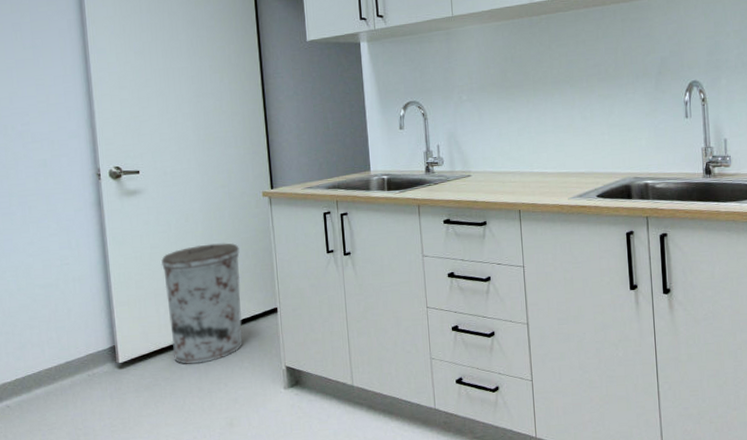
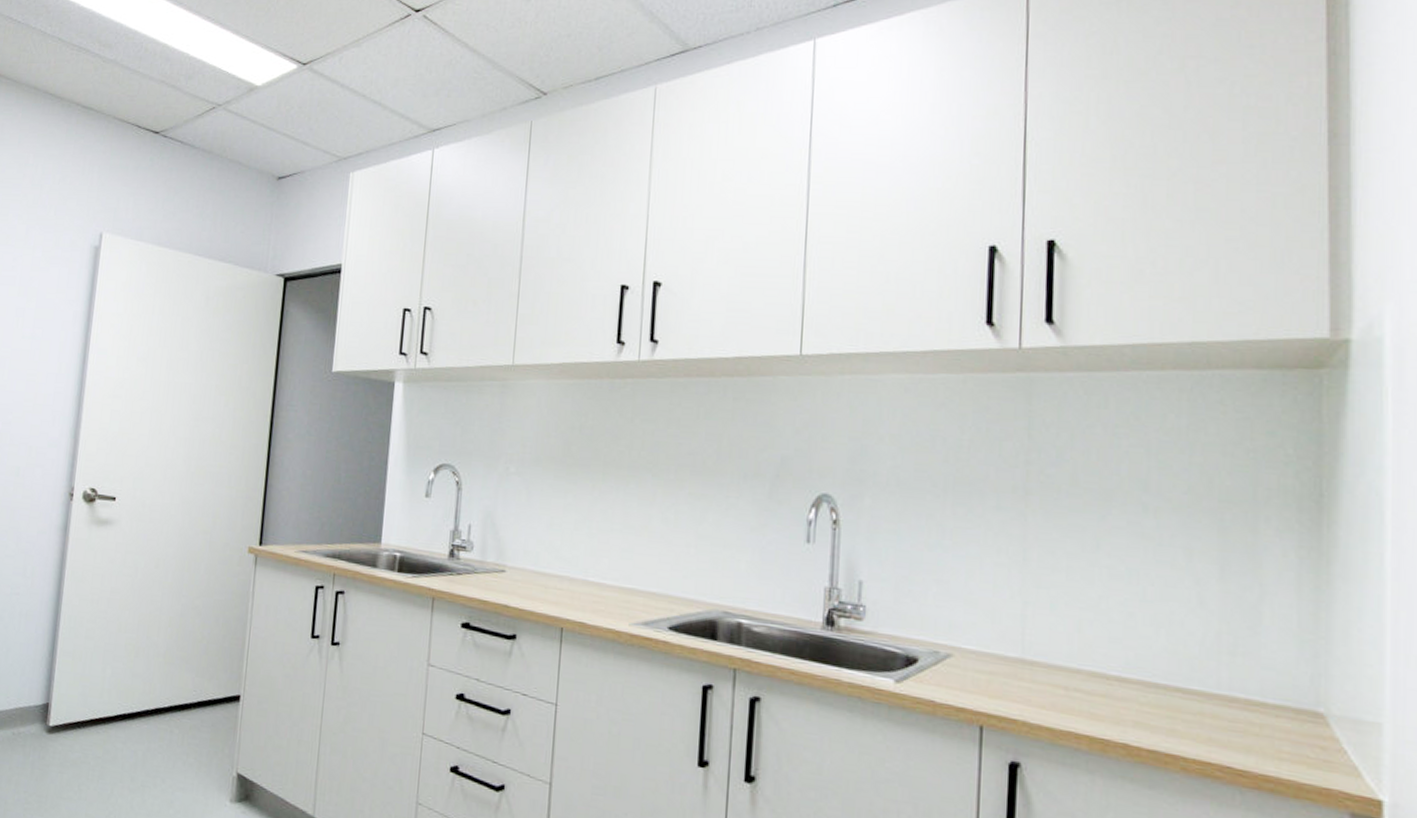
trash can: present [161,243,243,365] -> none [111,598,210,748]

